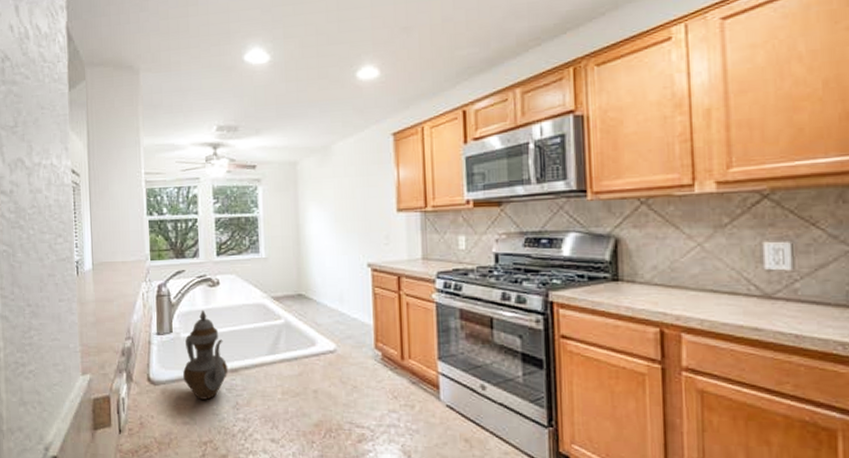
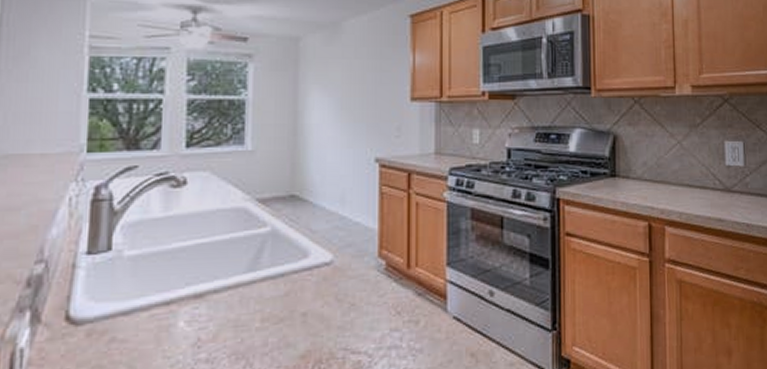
teapot: present [183,310,228,400] -> none [122,219,190,340]

